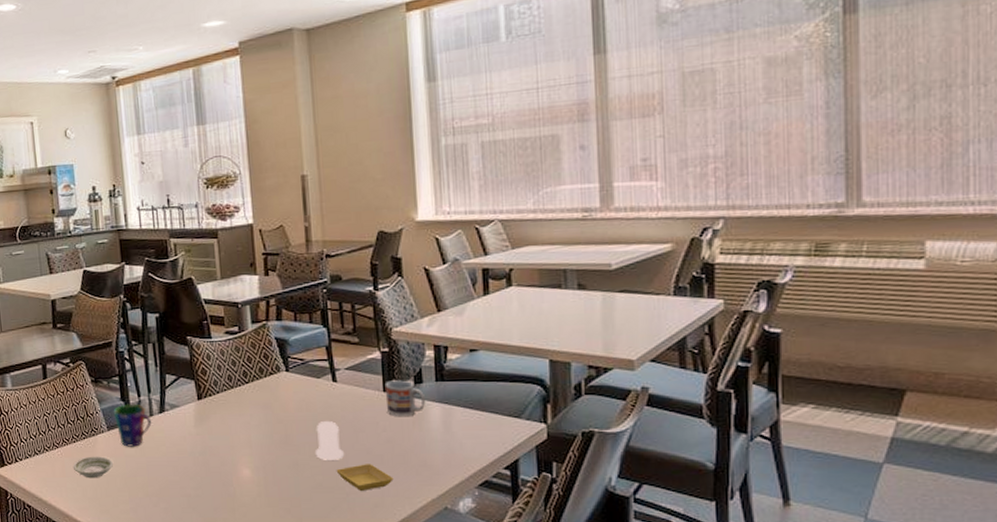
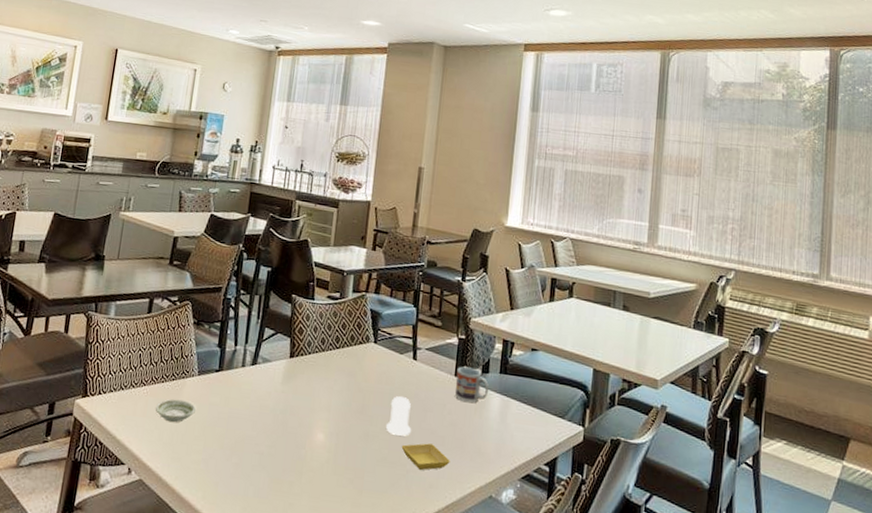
cup: present [113,404,152,447] -> none [207,351,242,396]

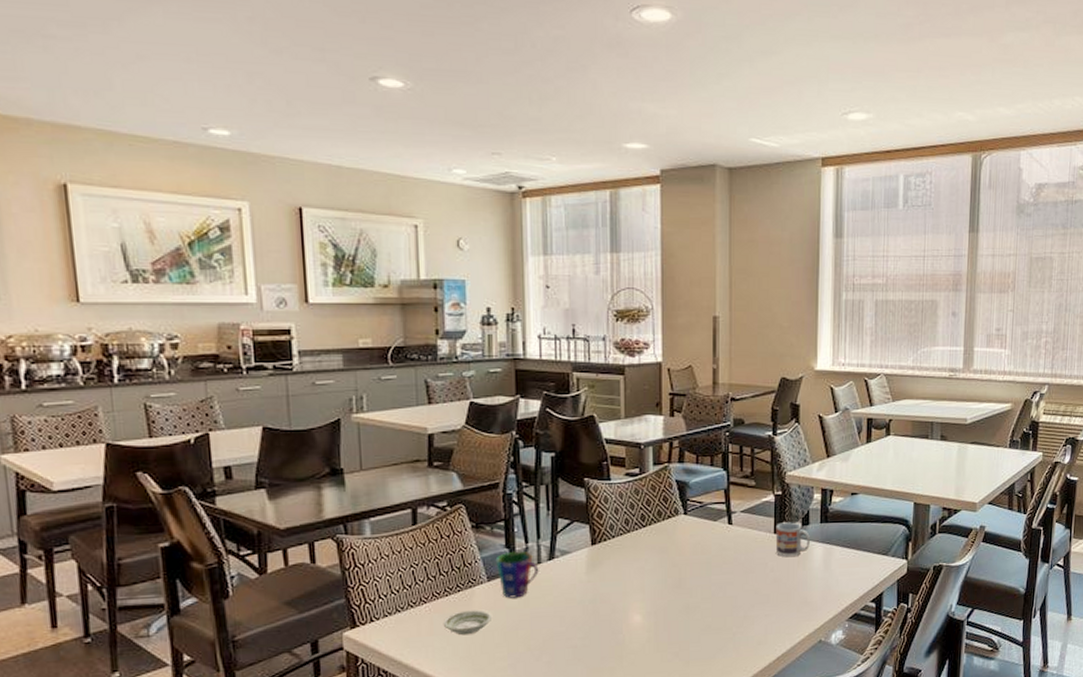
cup: none [207,351,242,396] -> present [495,551,539,598]
salt shaker: present [385,395,412,436] -> none [706,562,735,602]
saucer: present [401,443,450,471] -> none [725,603,777,631]

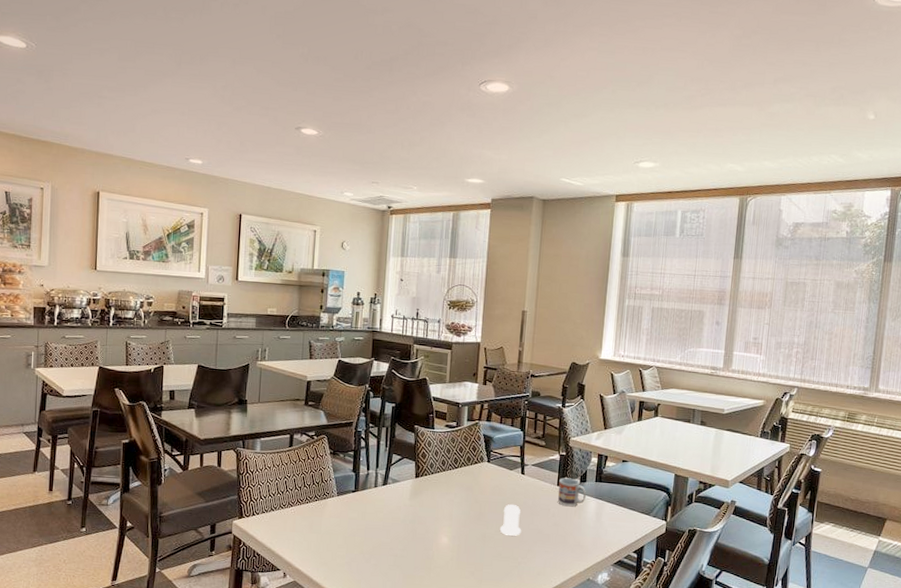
saucer: present [443,610,491,636] -> none [302,516,337,535]
cup: present [495,551,539,598] -> none [344,475,375,511]
salt shaker: none [706,562,735,602] -> present [499,504,522,536]

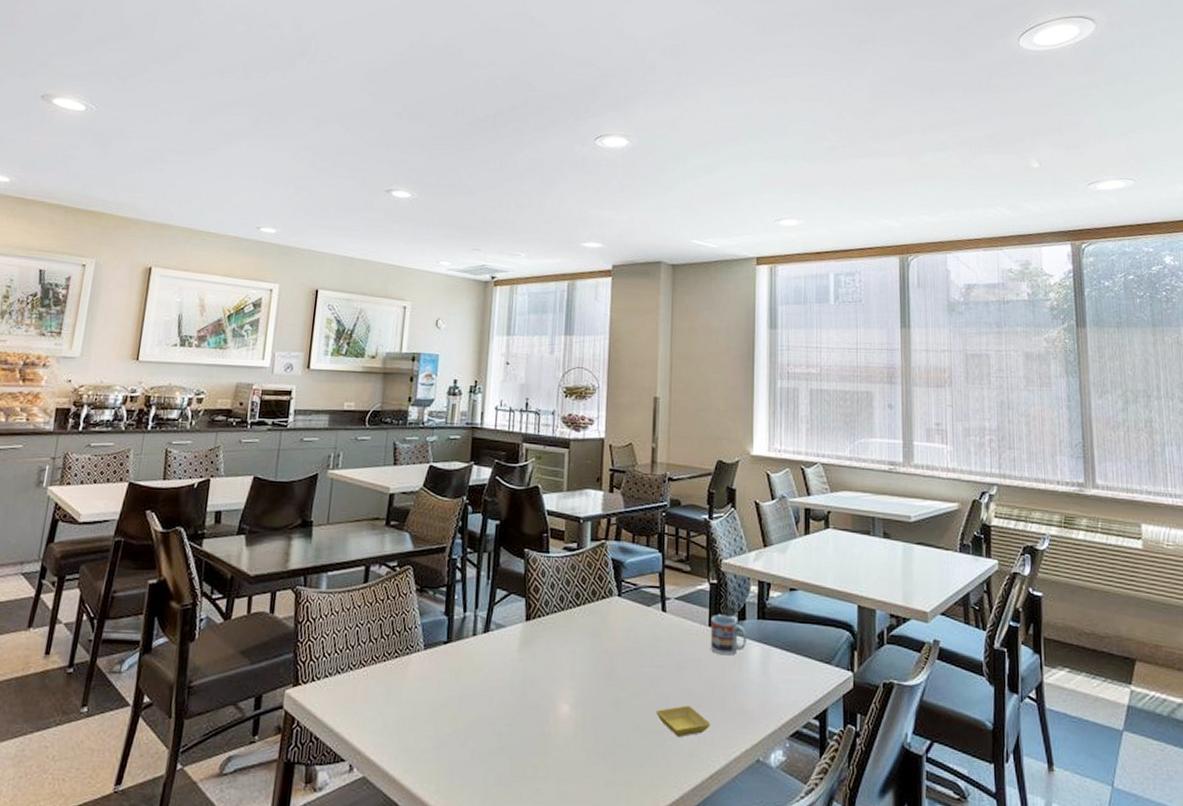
salt shaker: present [499,504,522,536] -> none [637,653,666,700]
saucer: none [513,540,555,562] -> present [656,705,711,738]

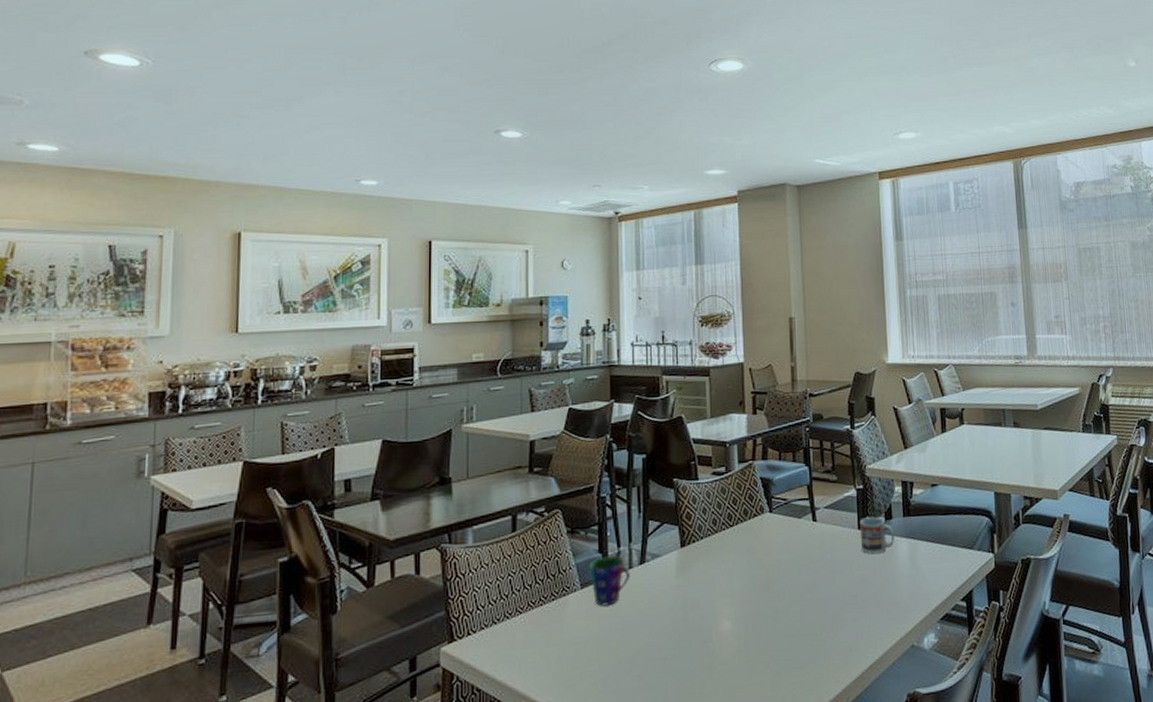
cup: none [434,619,474,671] -> present [589,555,630,606]
saucer: present [656,705,711,738] -> none [814,605,867,636]

